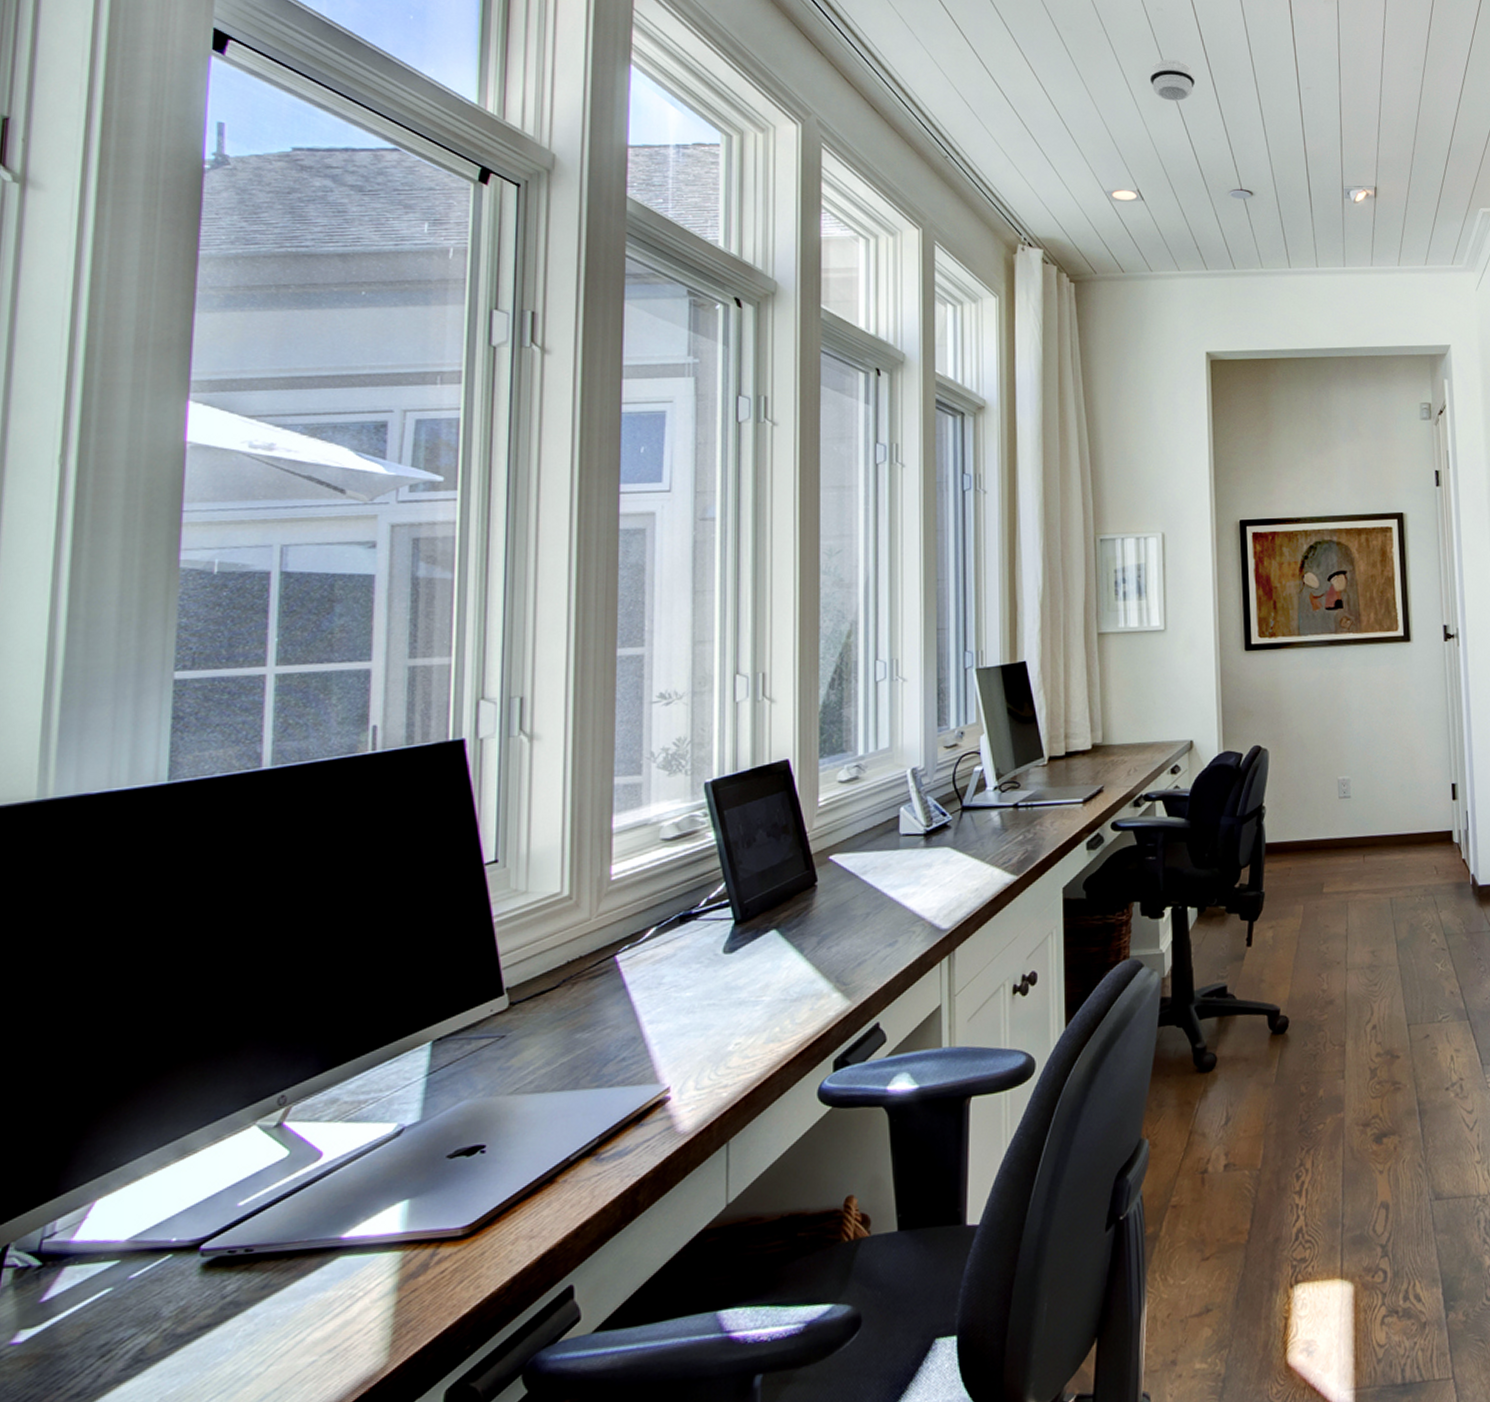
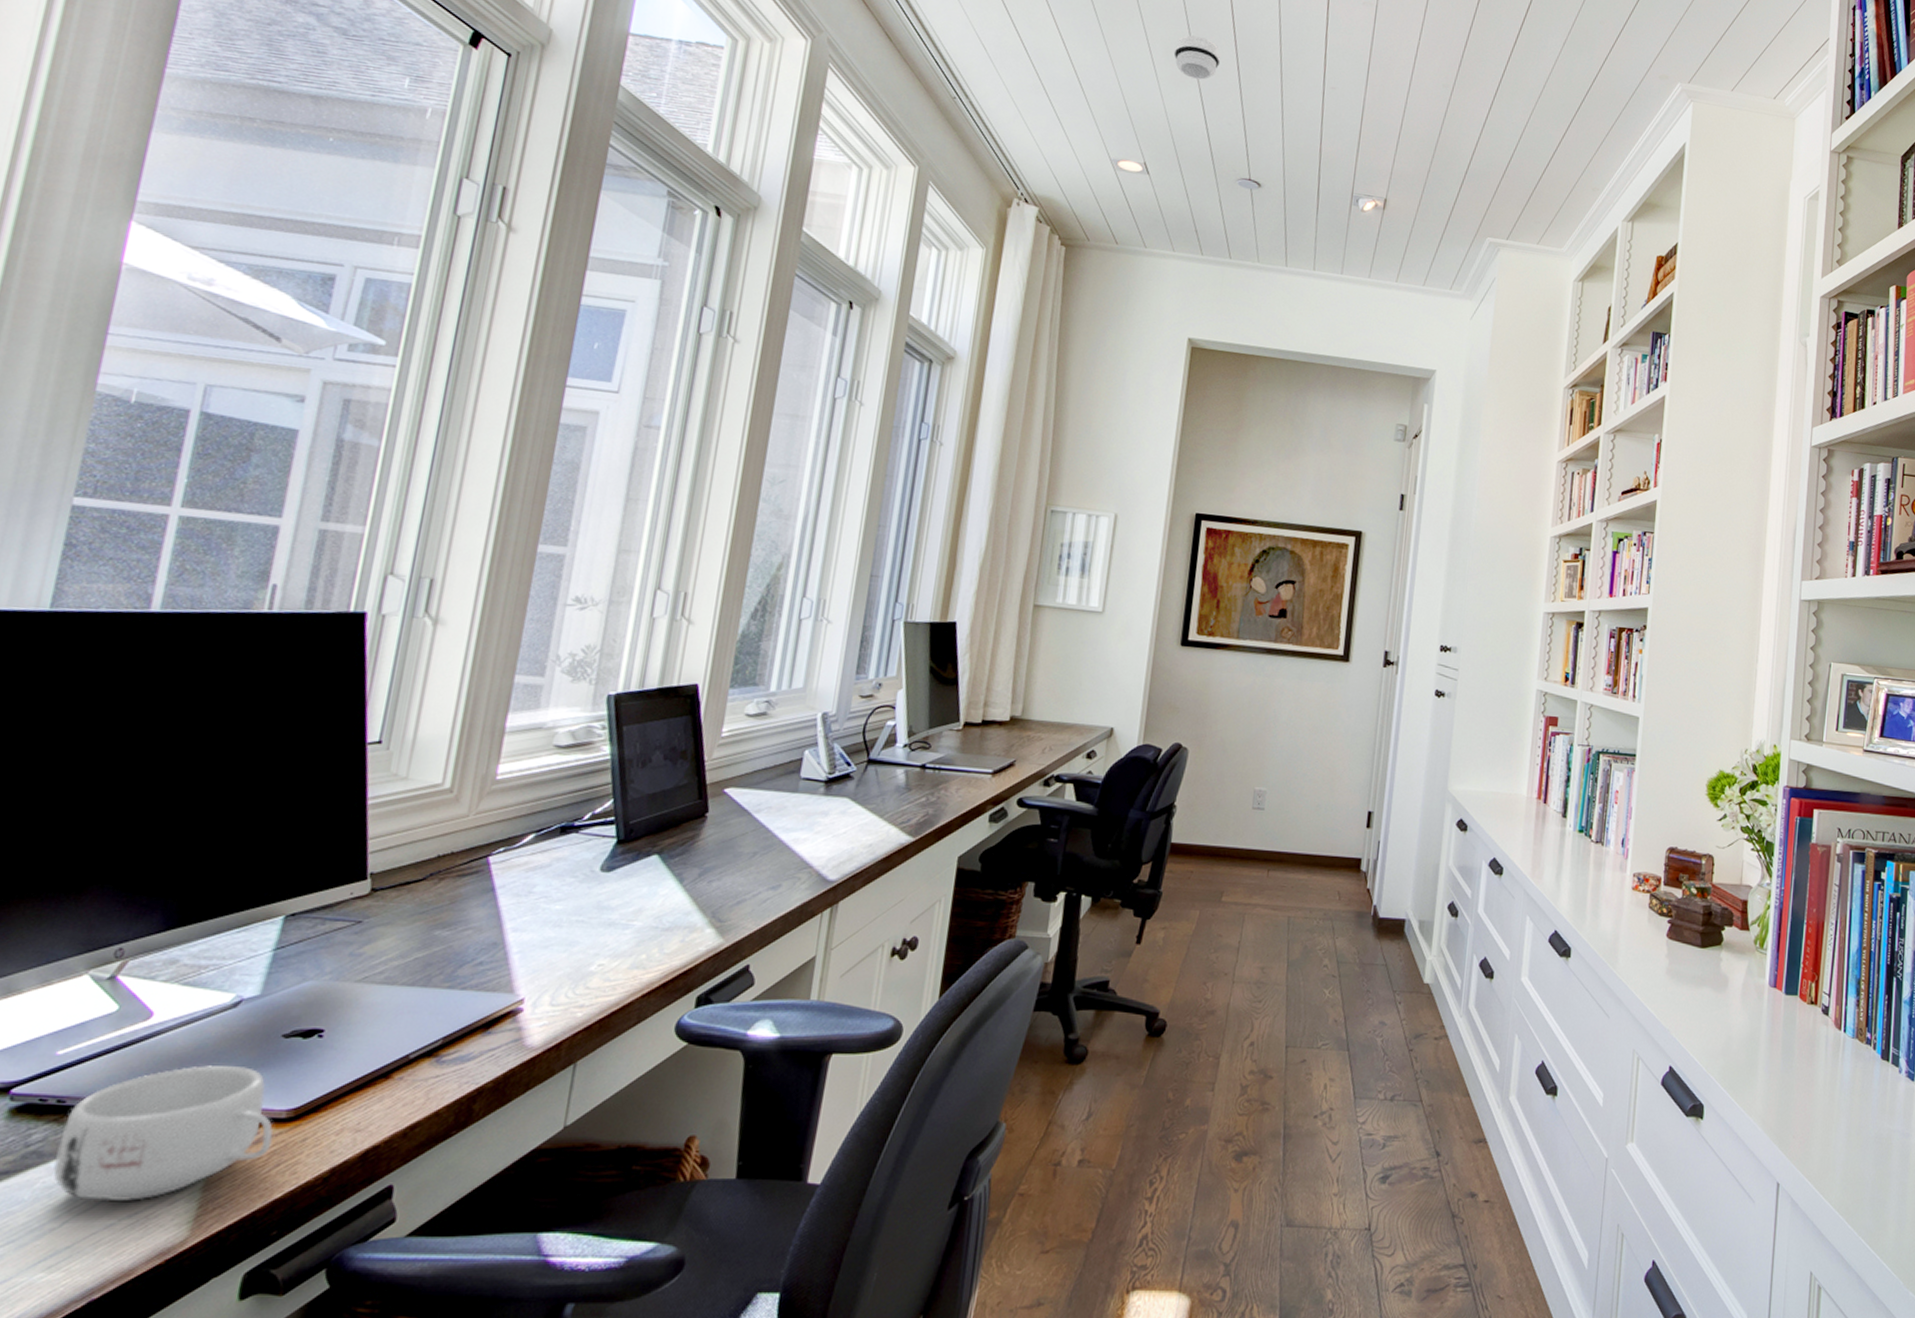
mug: none [252,1191,453,1342] -> present [53,1065,273,1201]

